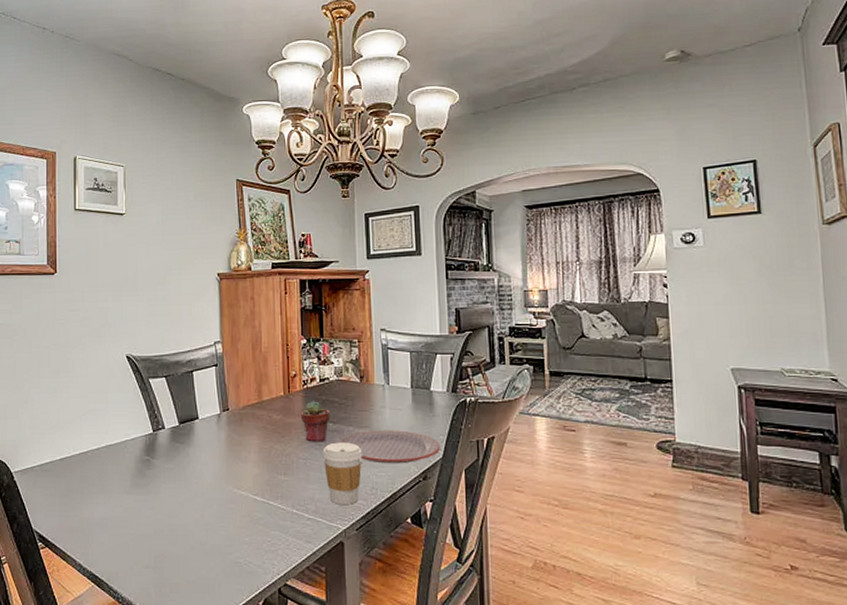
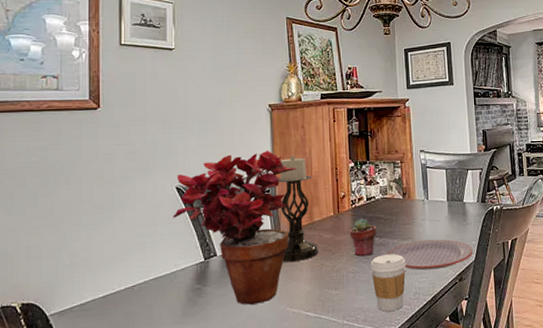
potted plant: none [123,321,246,482] -> present [173,150,298,305]
candle holder: none [226,329,267,441] -> present [278,156,319,262]

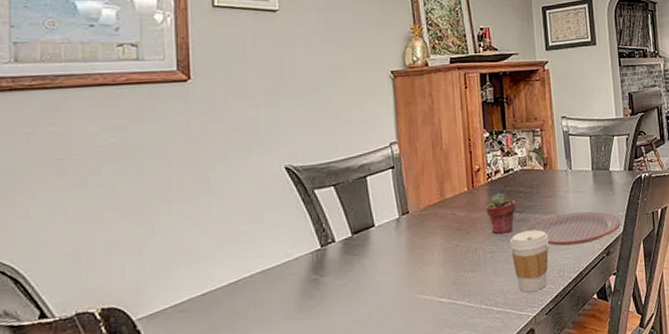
potted plant: present [173,150,298,305] -> none [282,121,426,295]
candle holder: present [278,156,319,262] -> none [404,127,452,245]

